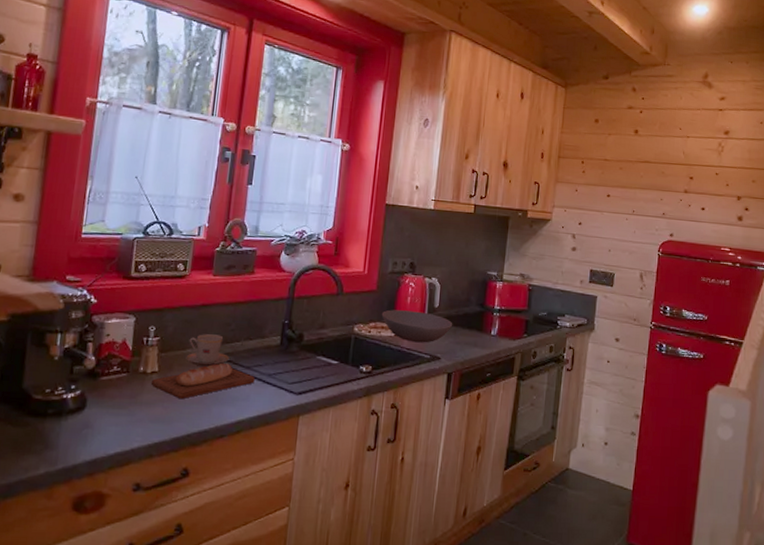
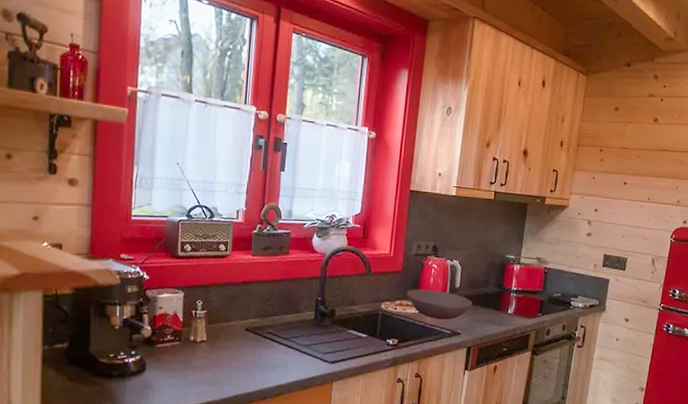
bread loaf: present [150,362,255,399] -> none [200,334,293,365]
teacup: present [186,334,230,367] -> none [230,308,269,338]

